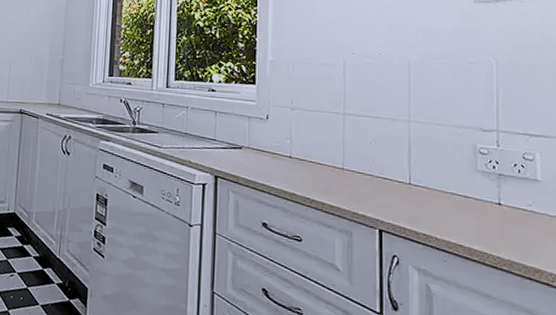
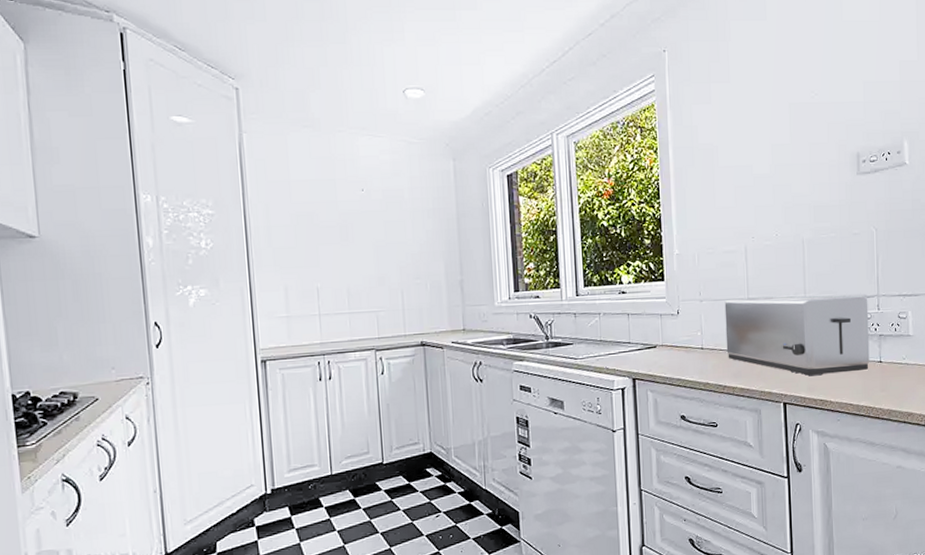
toaster: none [317,111,486,210] -> present [724,296,870,376]

